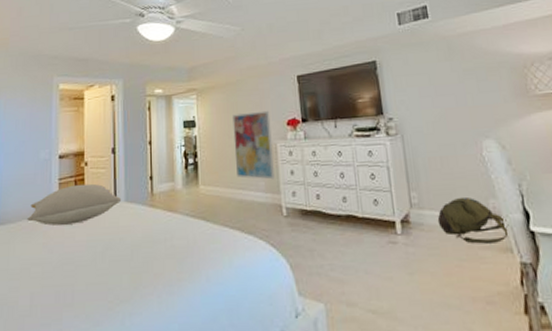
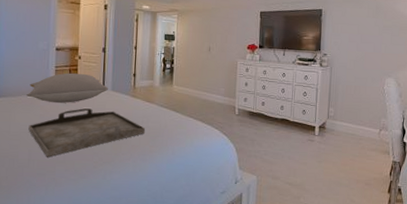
serving tray: none [30,228,170,300] -> present [28,108,146,157]
wall art: present [232,110,274,180] -> none [203,35,235,88]
backpack: present [437,196,509,244] -> none [344,115,391,147]

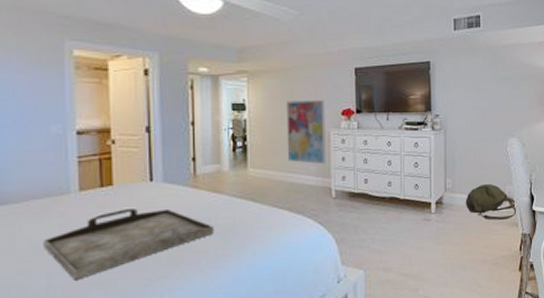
pillow: present [26,73,108,103] -> none [37,163,158,206]
wall art: none [203,35,235,88] -> present [286,99,326,165]
backpack: none [344,115,391,147] -> present [465,183,518,220]

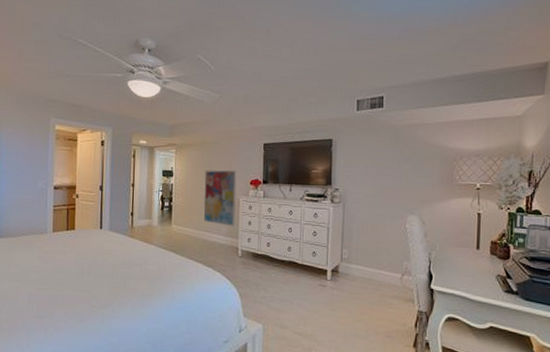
serving tray: present [43,208,215,281] -> none [28,249,144,300]
backpack: present [465,183,518,220] -> none [360,257,415,295]

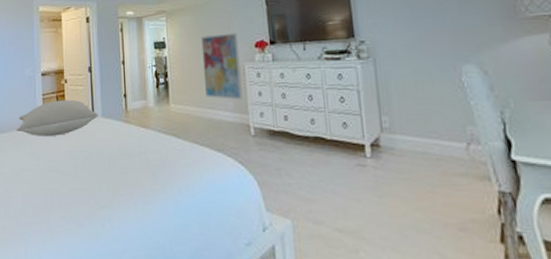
pillow: none [26,212,106,244] -> present [17,99,98,136]

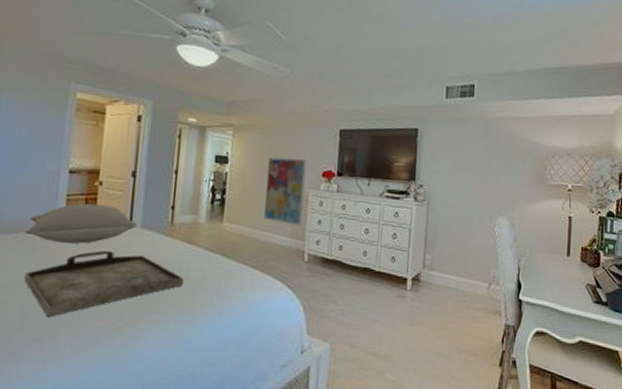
serving tray: none [21,140,144,202] -> present [24,250,184,317]

